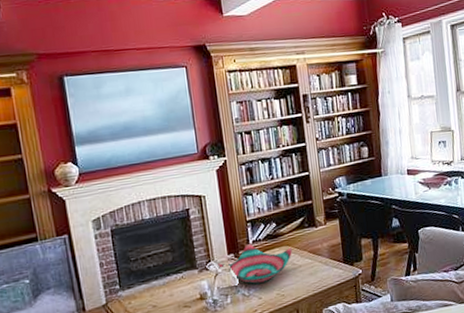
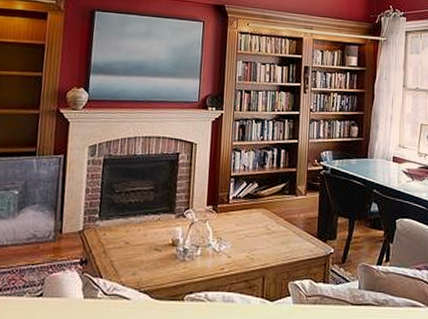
decorative bowl: present [218,243,292,285] -> none [195,198,269,242]

